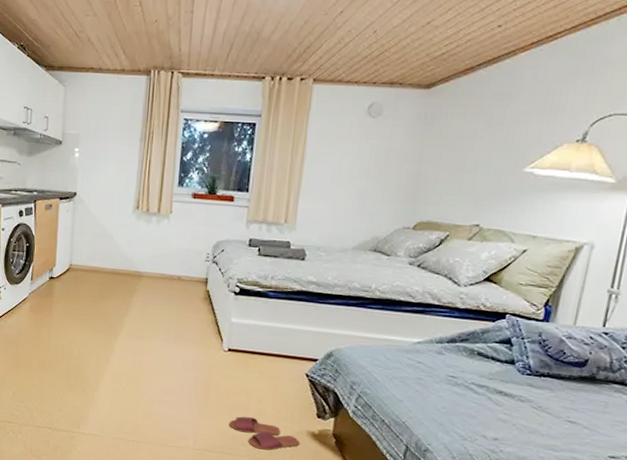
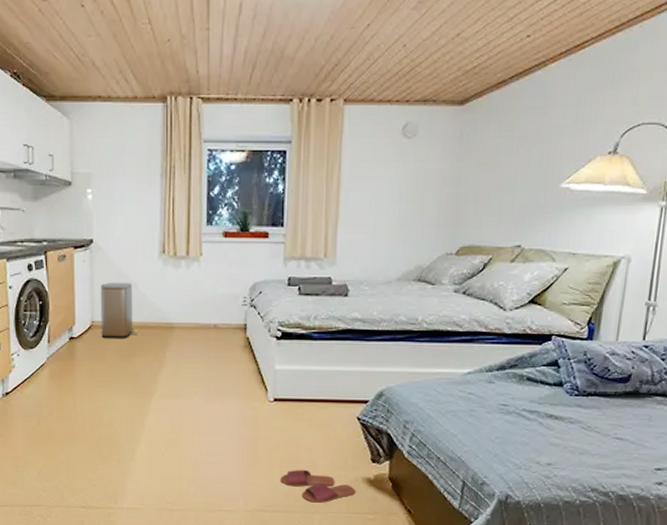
pedal bin: none [77,231,109,283] -> present [100,283,138,339]

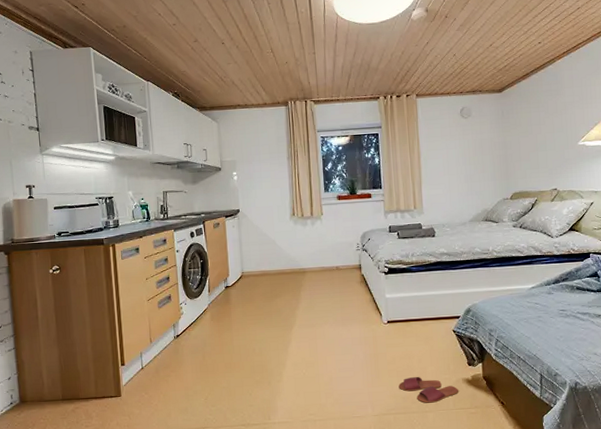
pedal bin: present [100,283,138,339] -> none [247,240,278,285]

